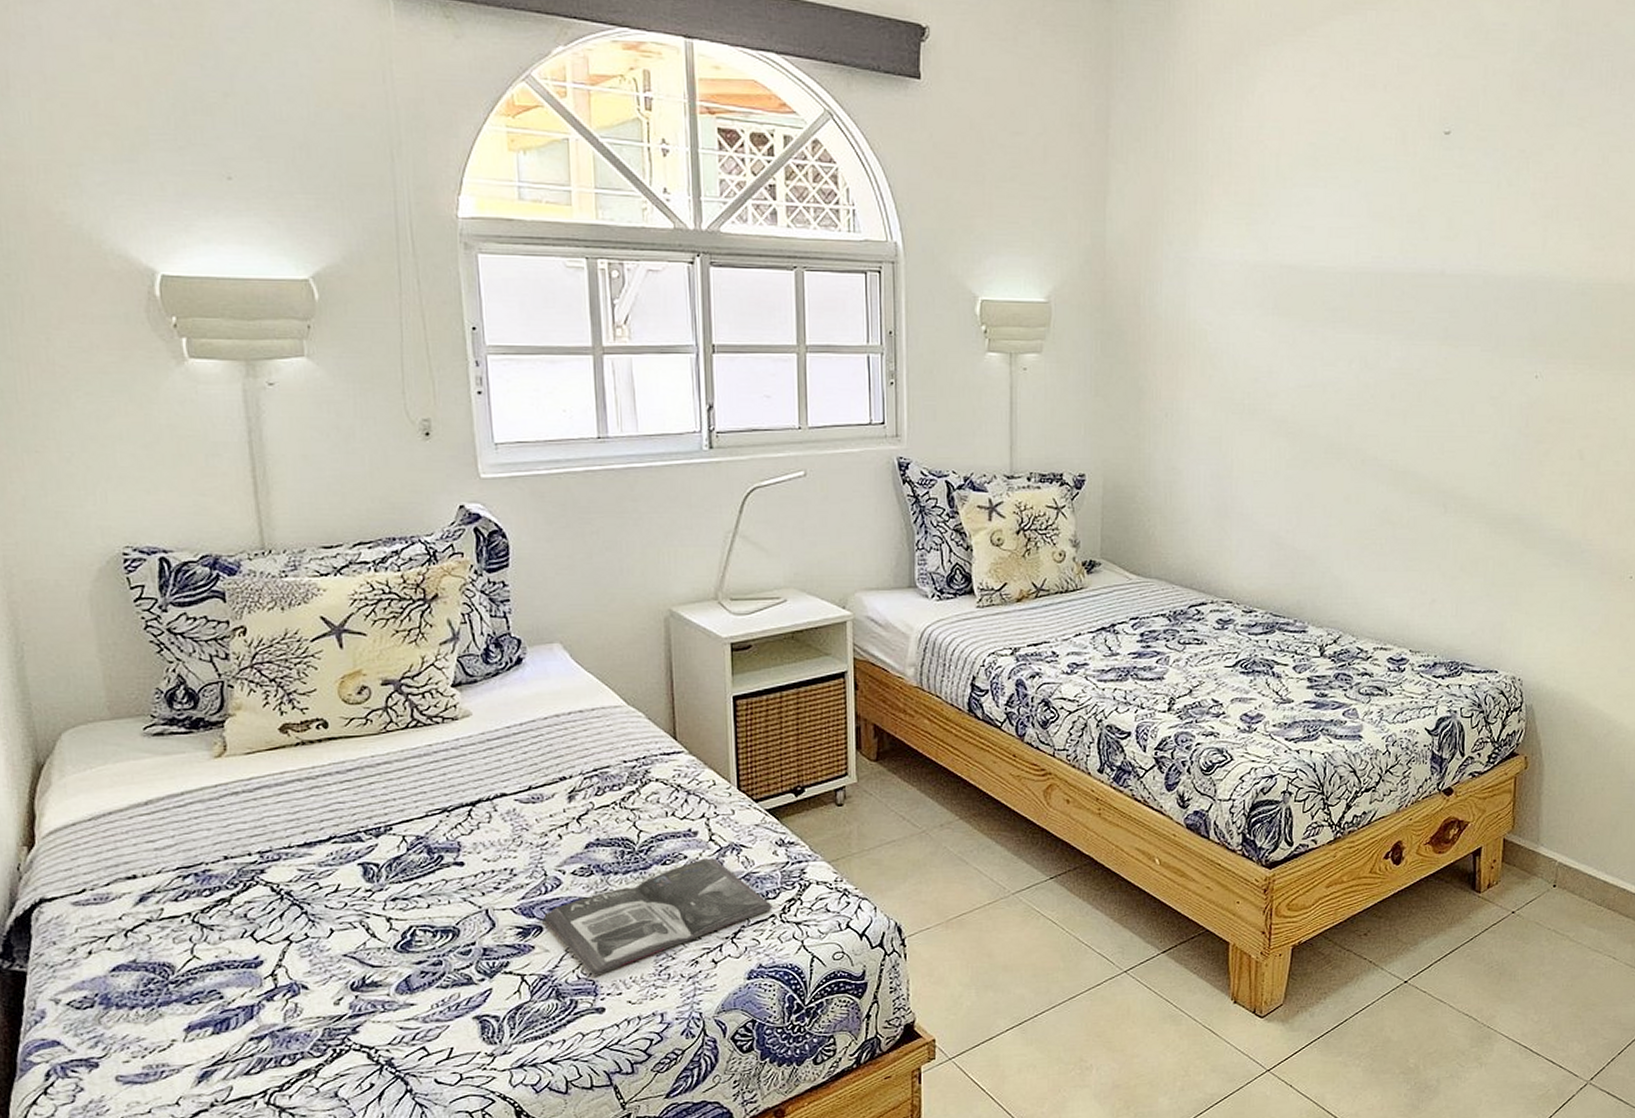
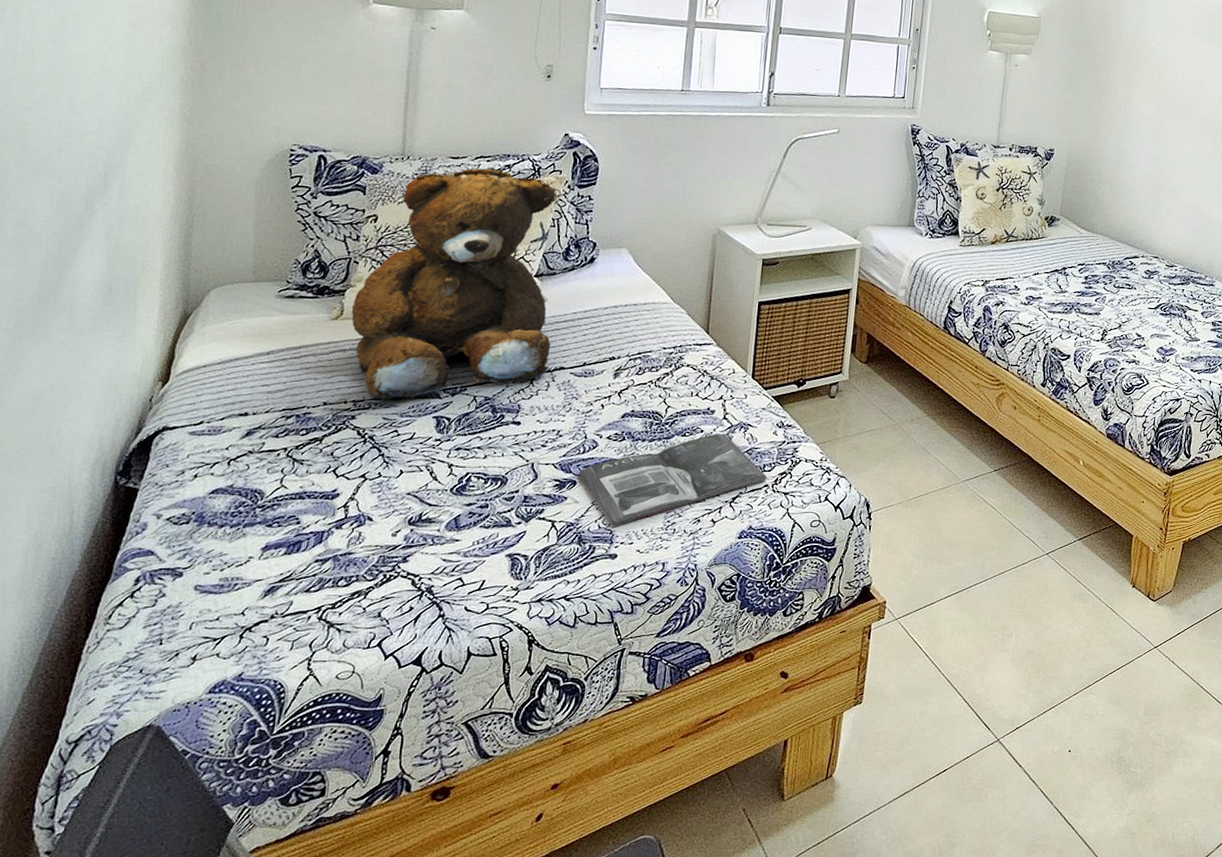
teddy bear: none [235,555,488,848] -> present [351,166,557,400]

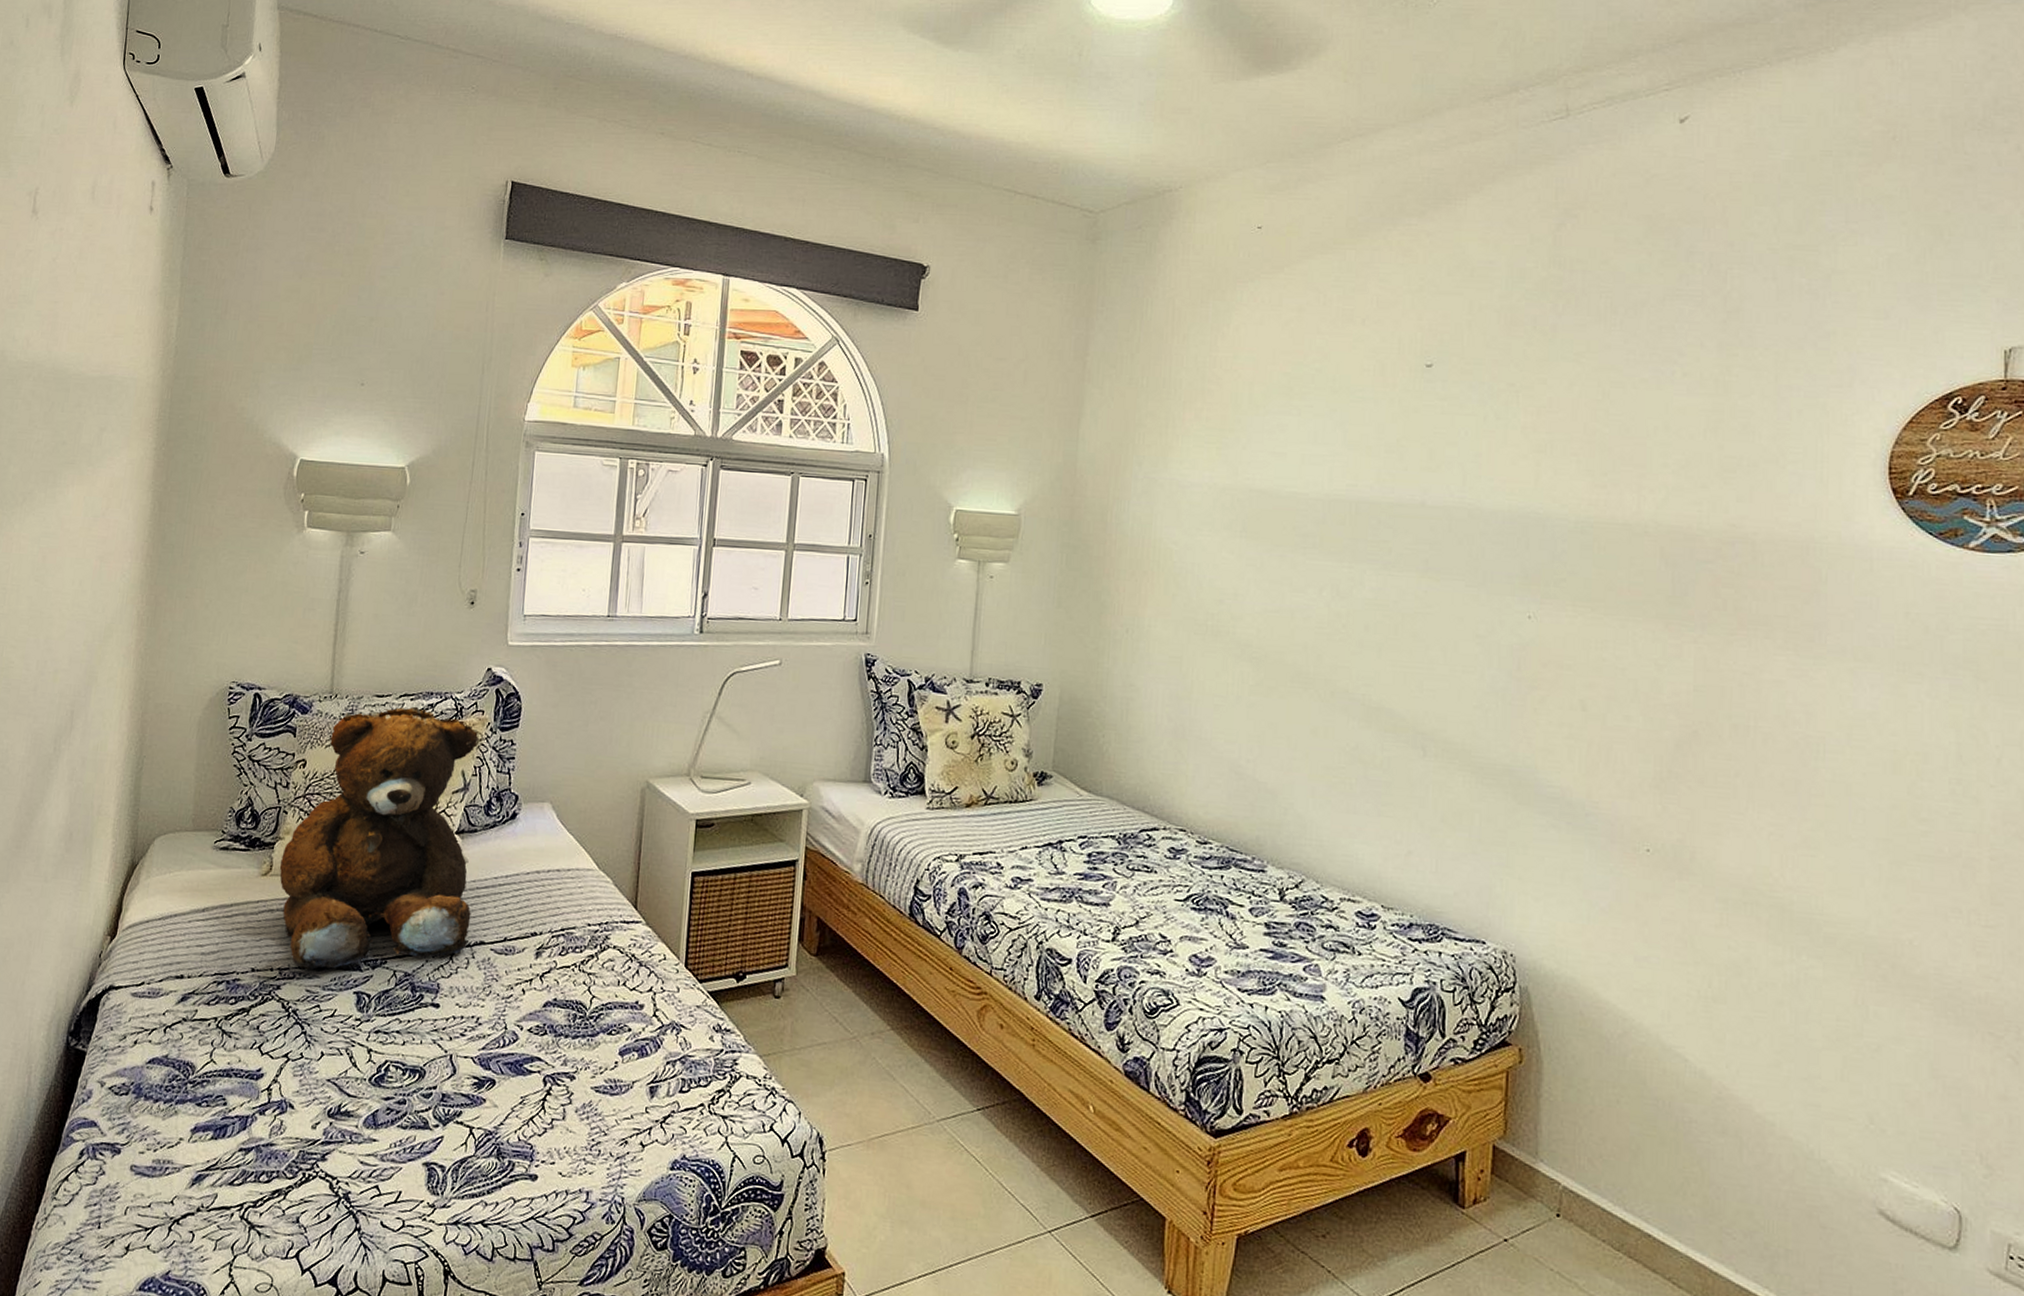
magazine: present [578,433,767,526] -> none [498,1033,703,1140]

